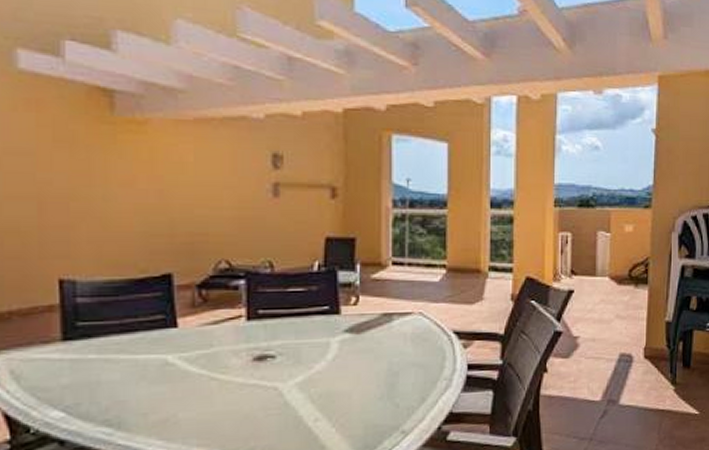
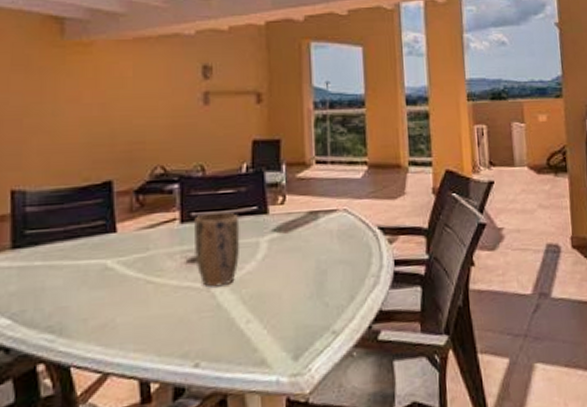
plant pot: none [262,311,310,386] -> present [194,212,240,287]

